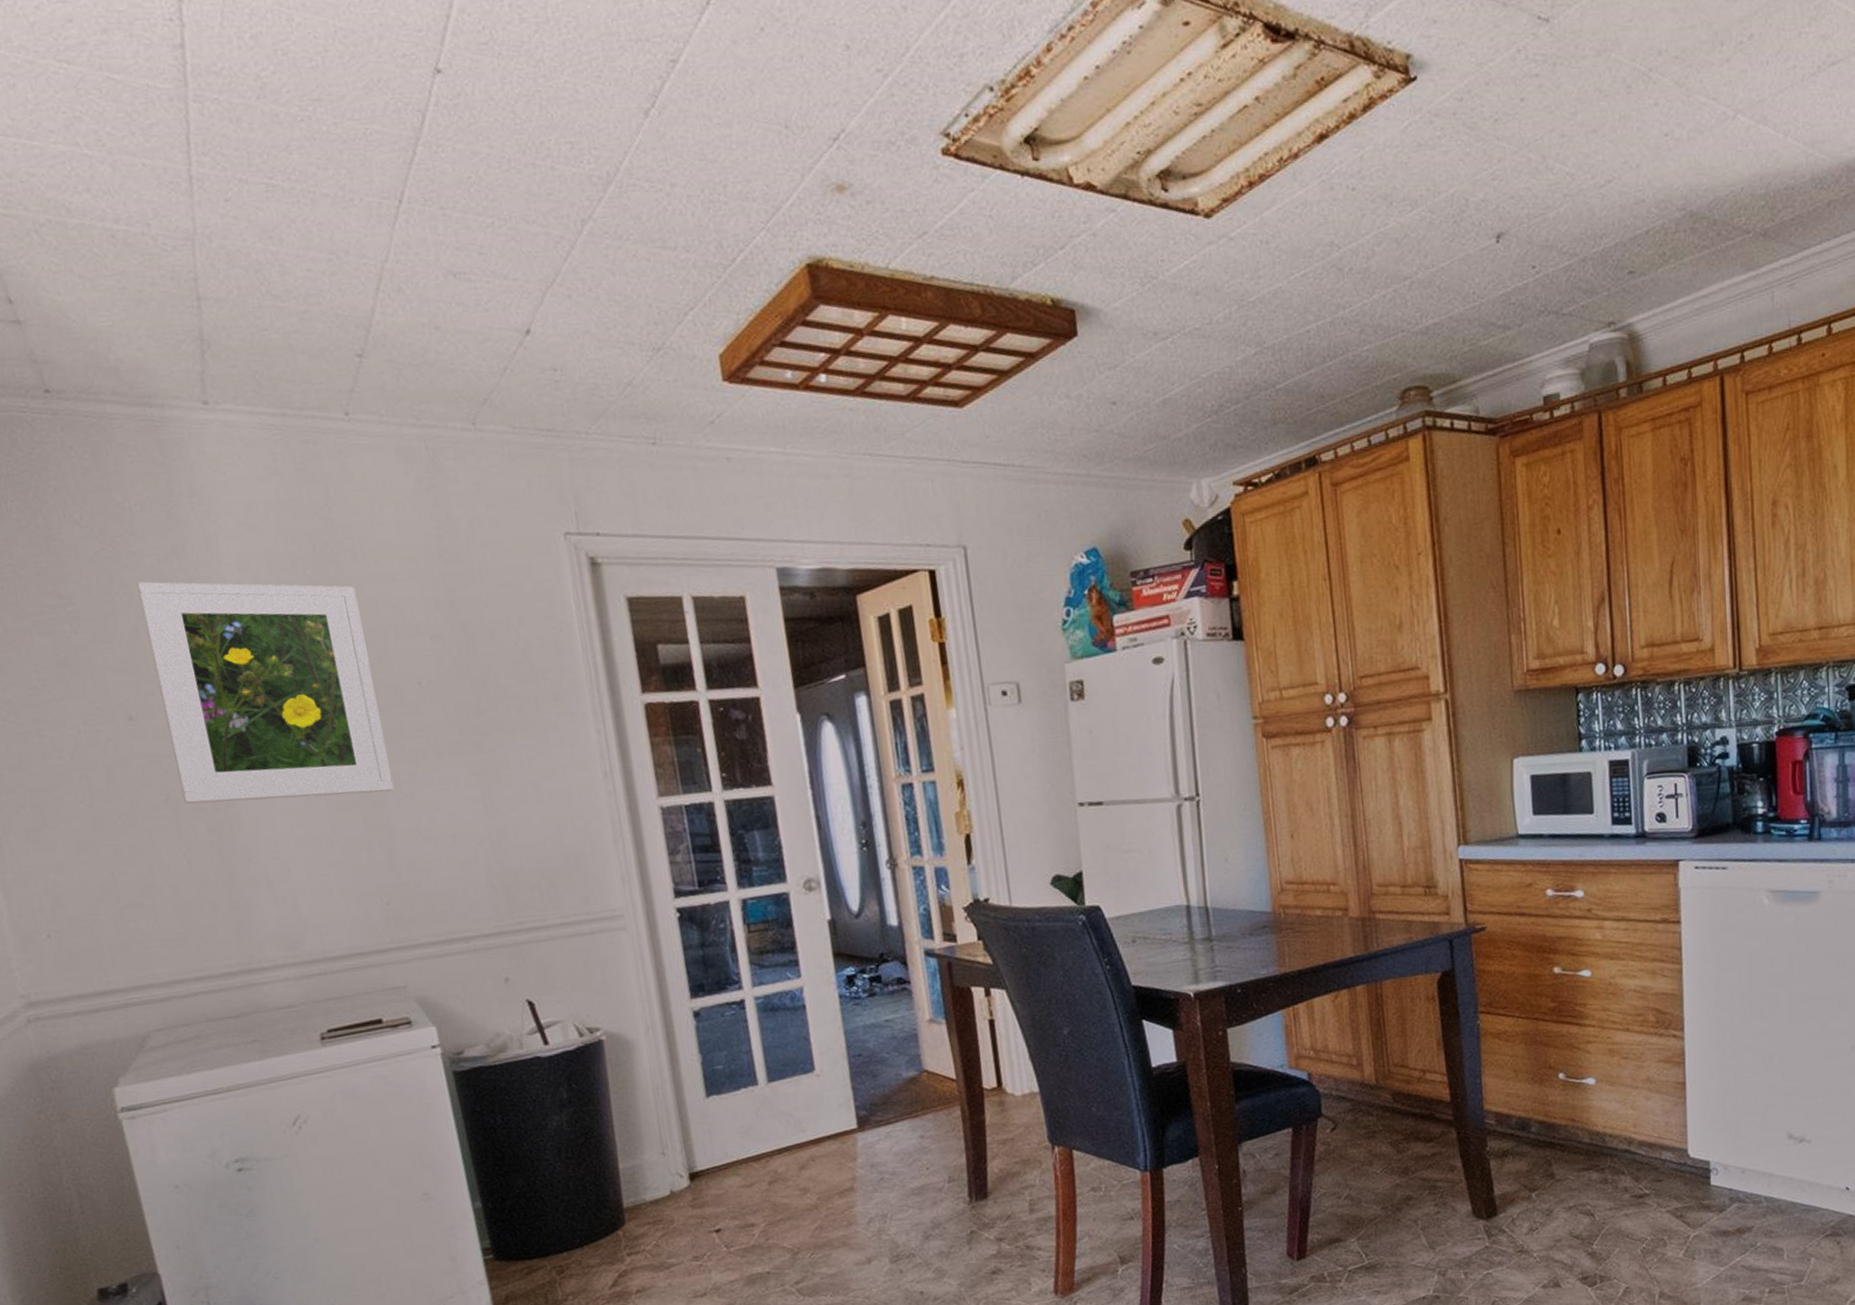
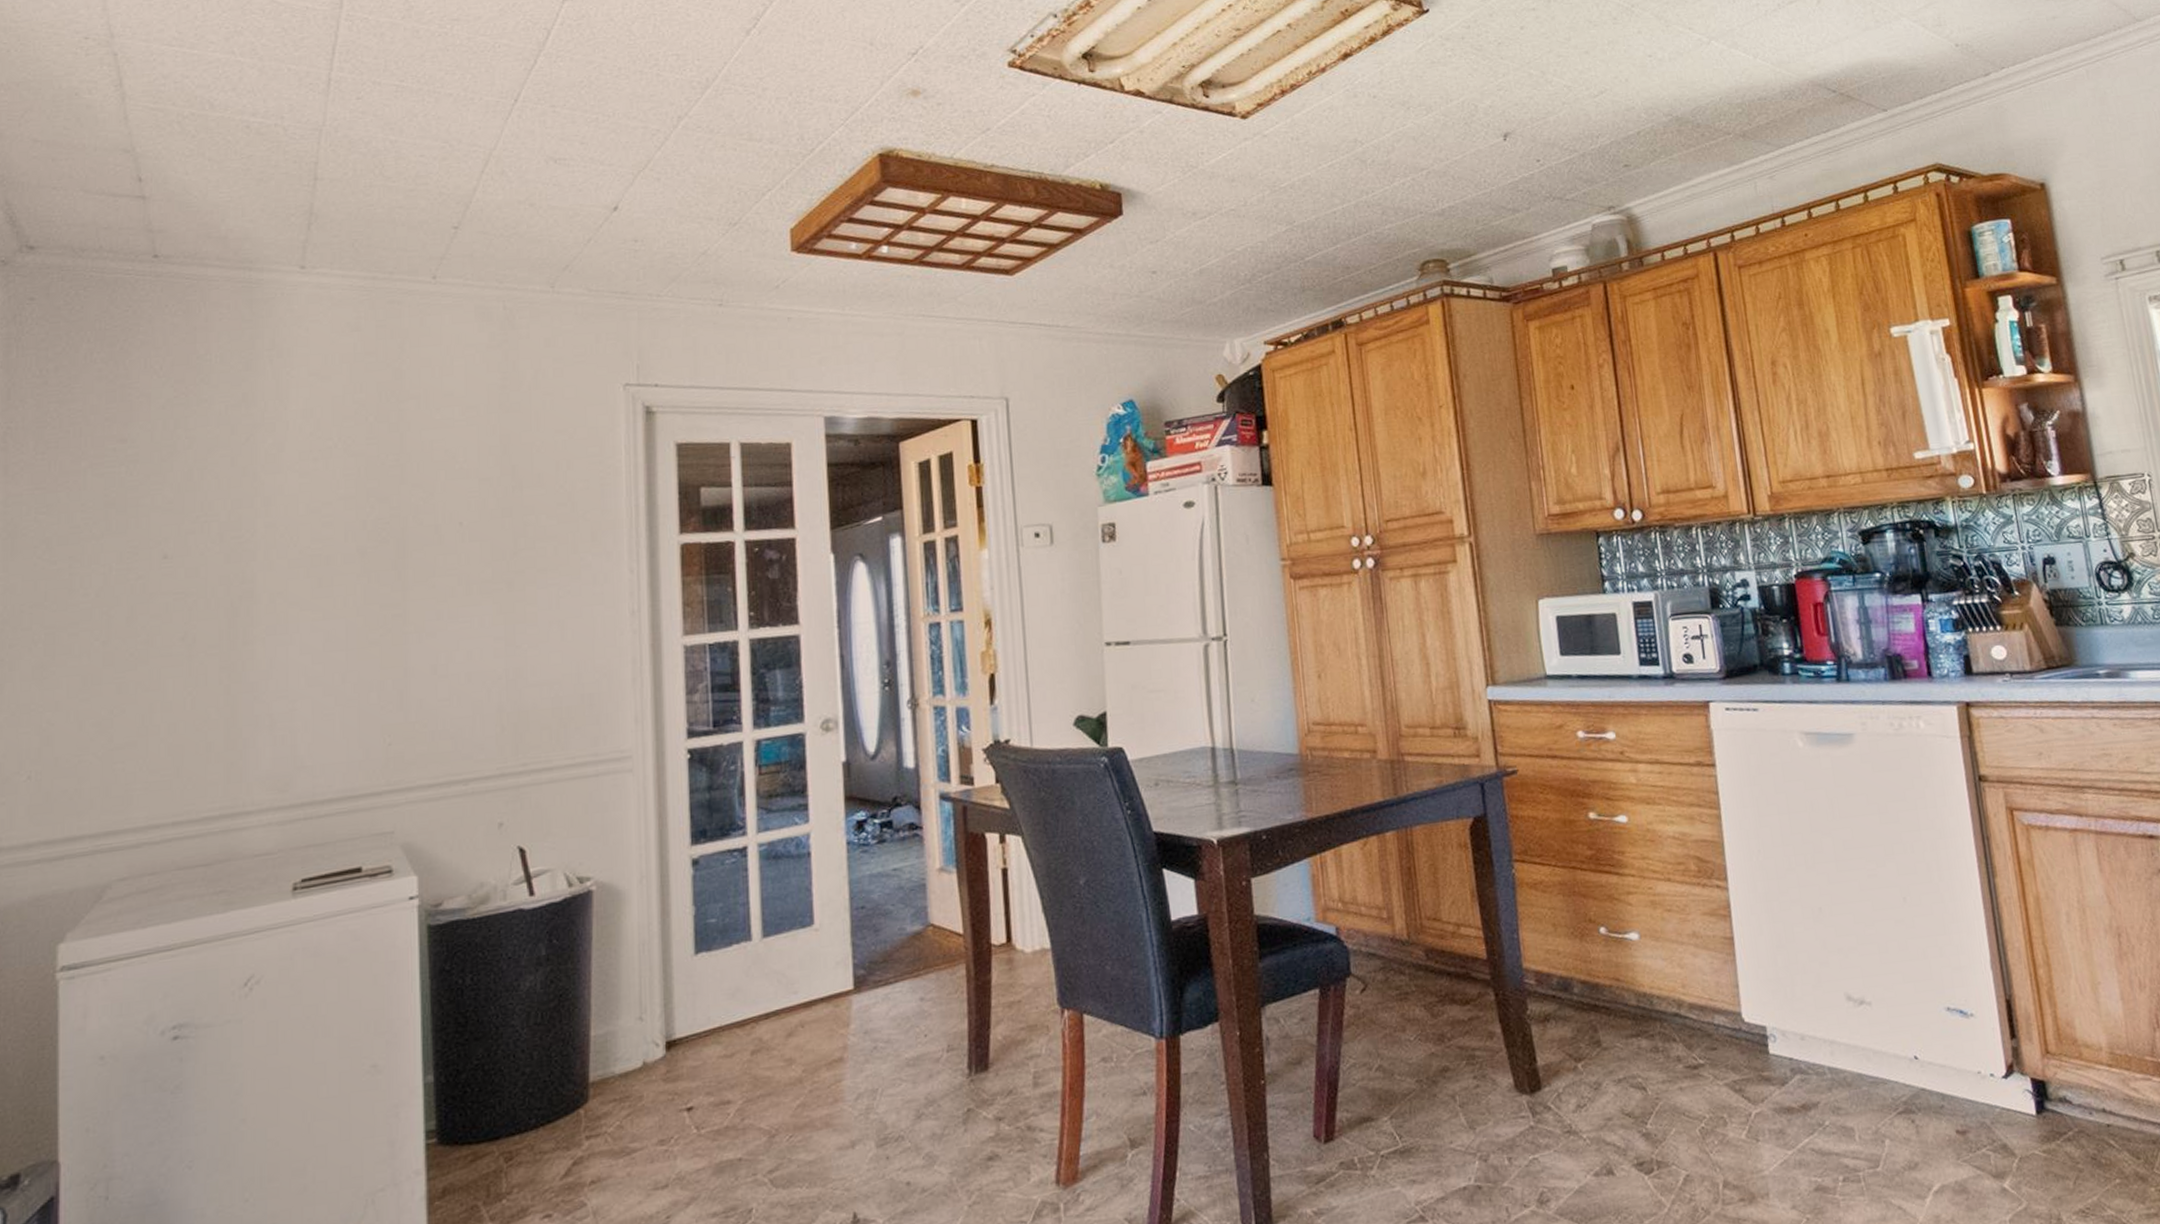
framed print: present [136,581,394,804] -> none [200,427,417,641]

